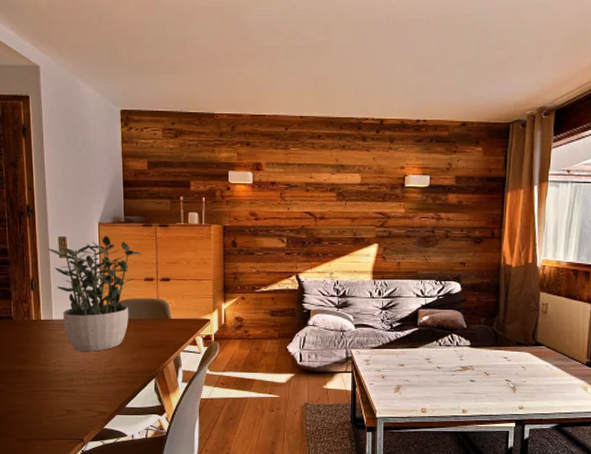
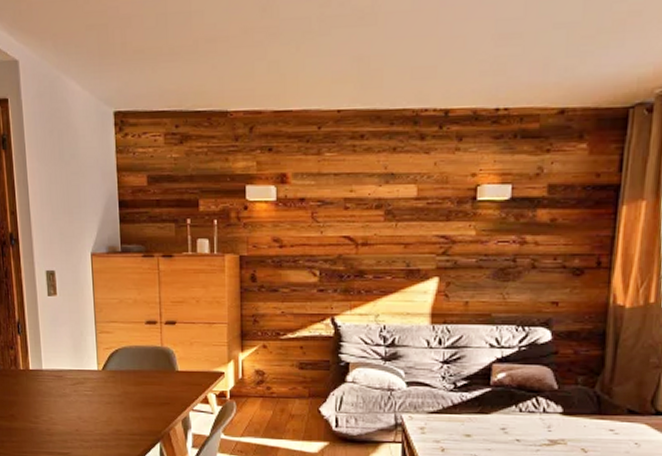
potted plant: present [47,236,142,351] -> none [34,269,142,408]

